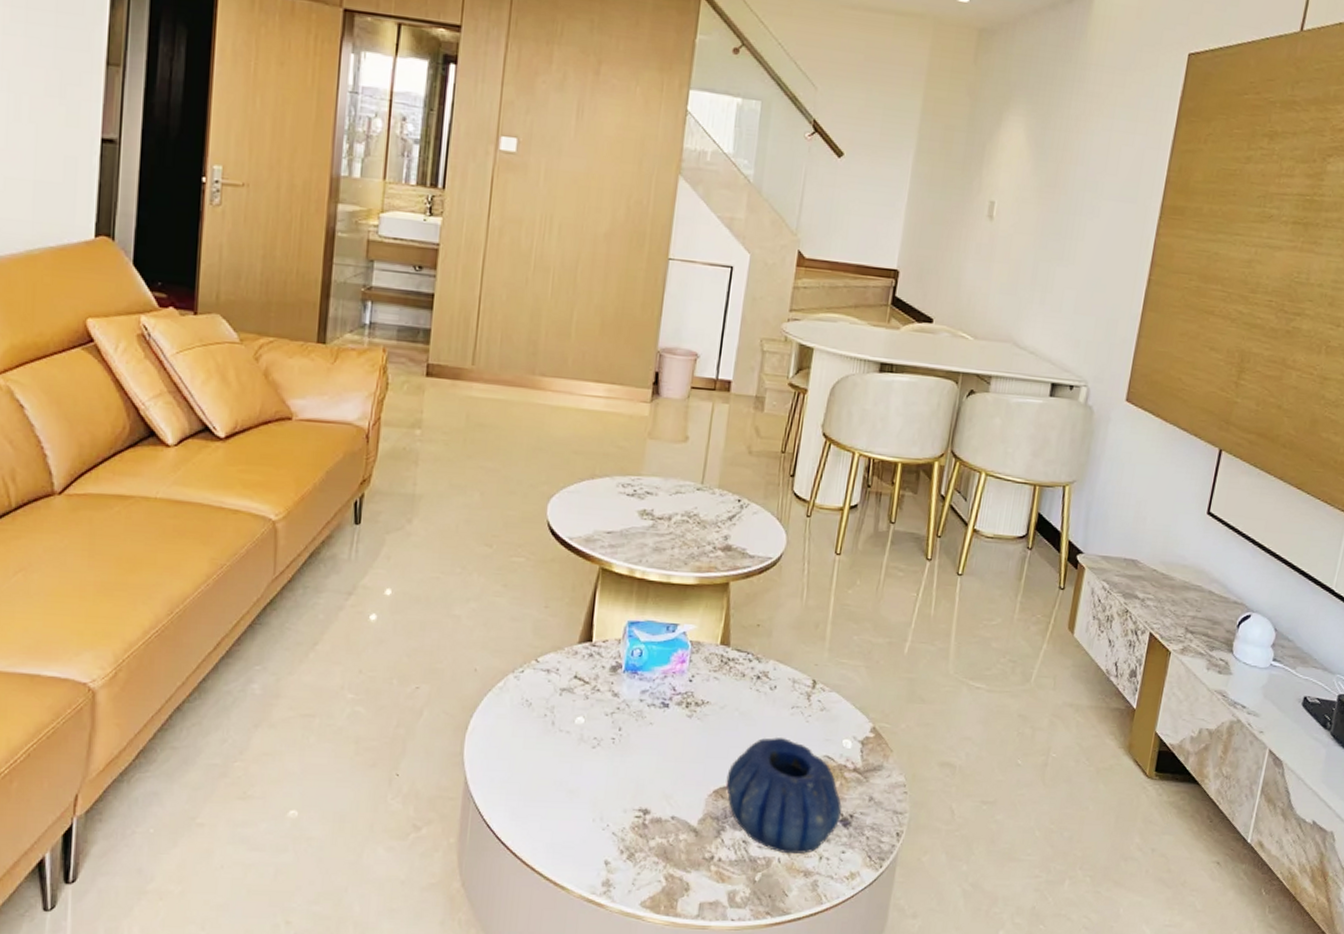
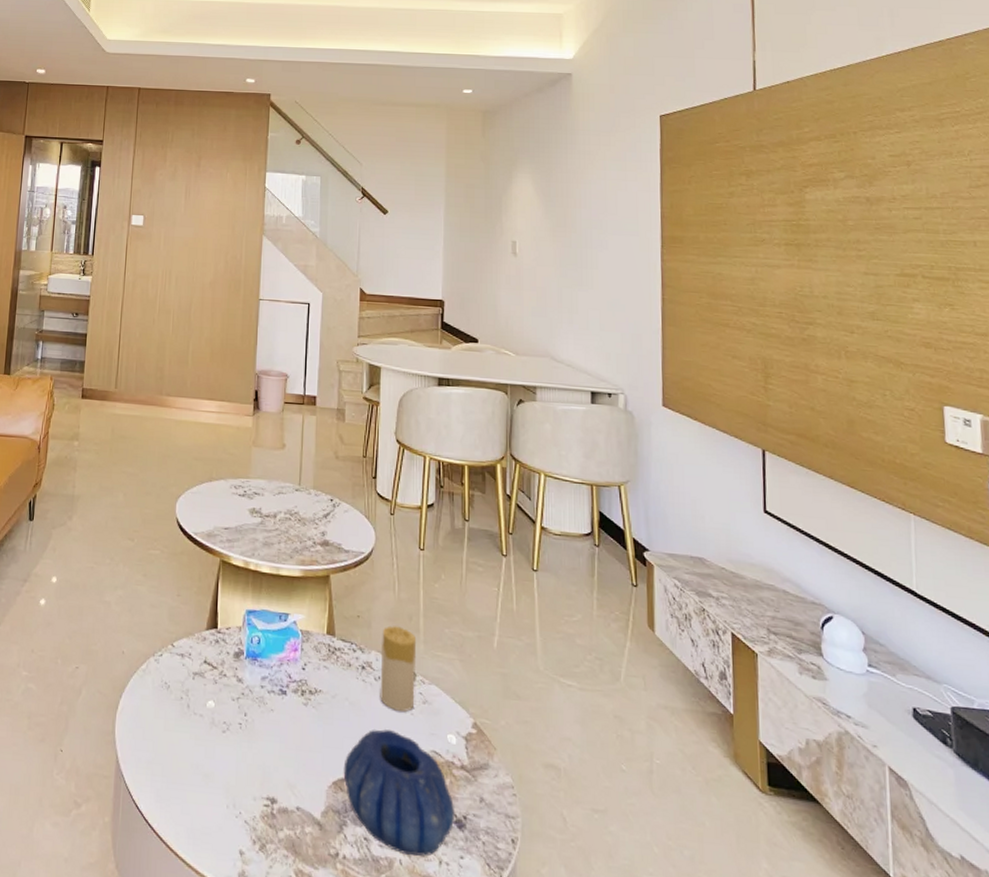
candle: none [774,634,822,719] -> present [380,625,417,712]

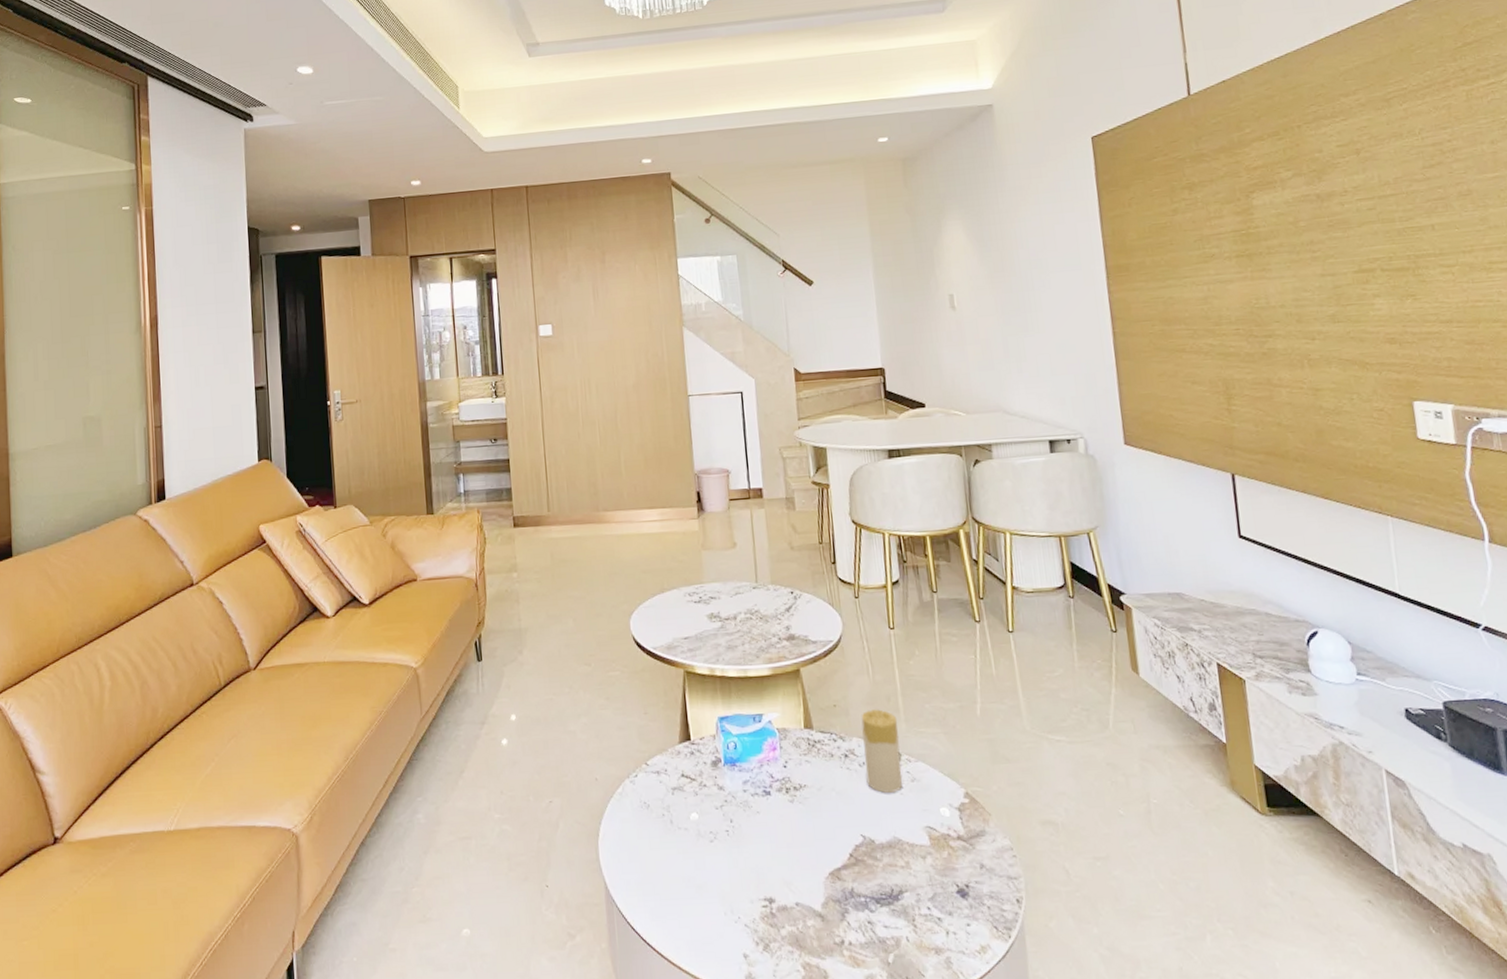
decorative bowl: present [343,729,454,856] -> none [838,813,957,931]

